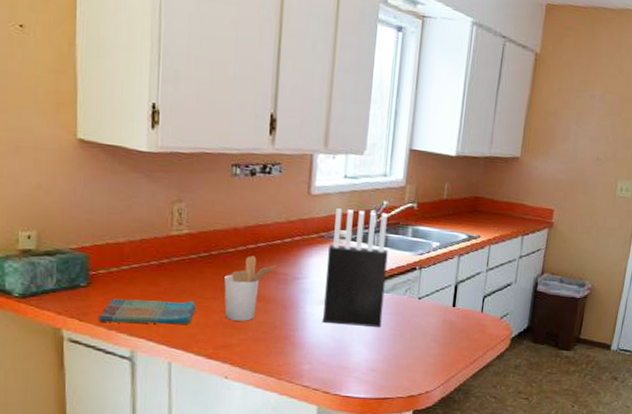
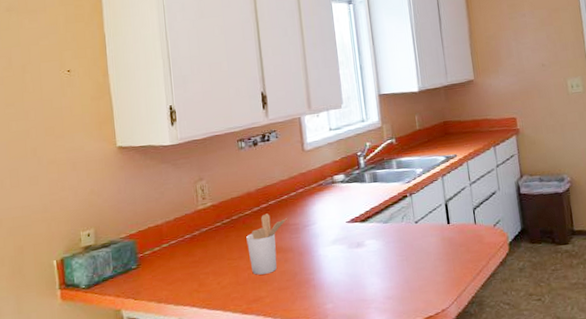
dish towel: present [99,298,196,325] -> none [149,263,227,297]
knife block: present [323,208,388,327] -> none [328,153,388,261]

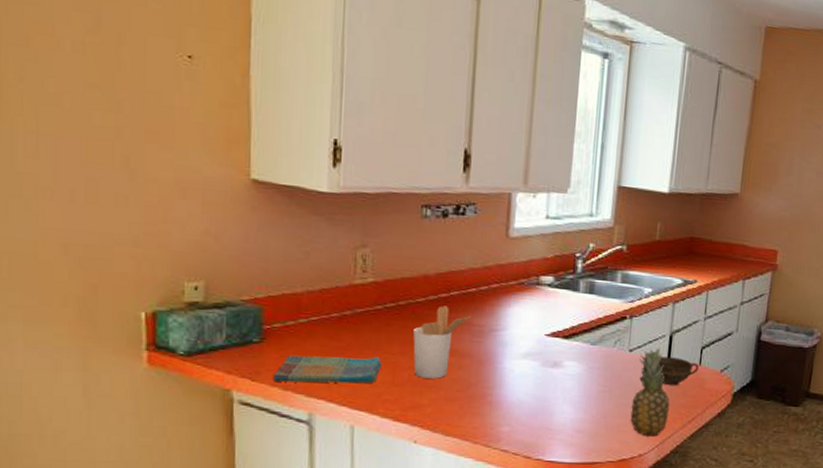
dish towel: none [149,263,227,297] -> present [273,355,382,384]
fruit: none [425,216,460,293] -> present [630,348,670,437]
cup: none [441,221,475,246] -> present [659,357,699,386]

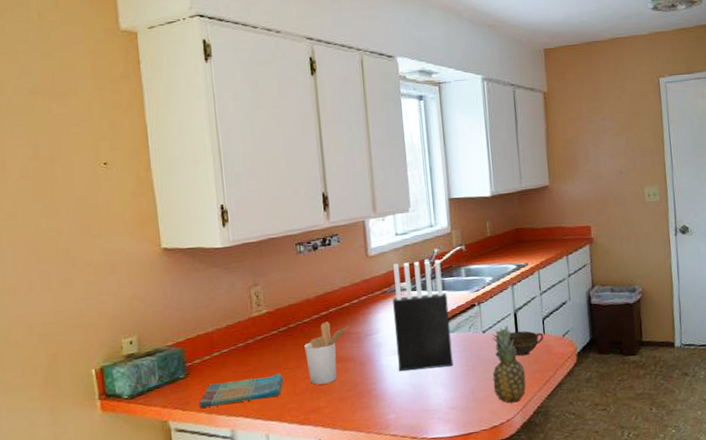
knife block: none [523,252,596,383] -> present [393,259,454,371]

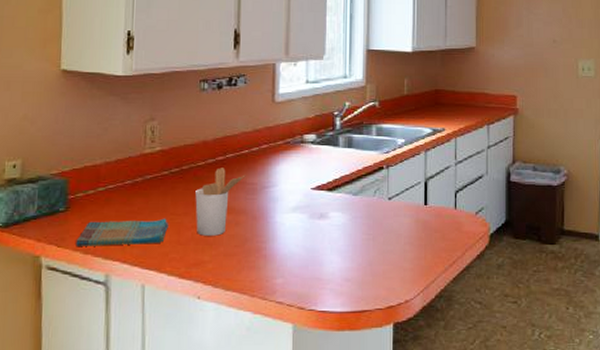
knife block: present [393,259,454,371] -> none [294,113,354,233]
fruit: present [492,326,527,403] -> none [394,195,431,282]
cup: present [509,331,544,356] -> none [417,203,455,231]

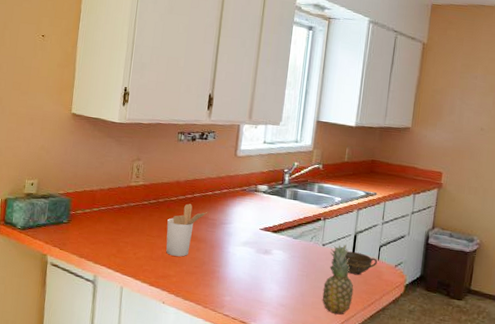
dish towel: present [76,218,168,246] -> none [73,233,145,257]
fruit: none [394,195,431,282] -> present [322,244,354,315]
cup: none [417,203,455,231] -> present [345,251,378,276]

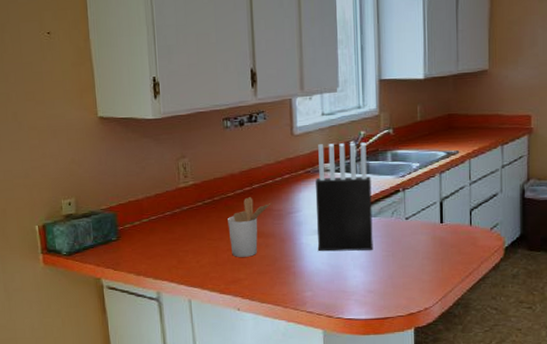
knife block: none [242,167,298,268] -> present [316,142,373,252]
fruit: present [322,244,354,315] -> none [413,214,448,292]
cup: present [345,251,378,276] -> none [433,221,470,246]

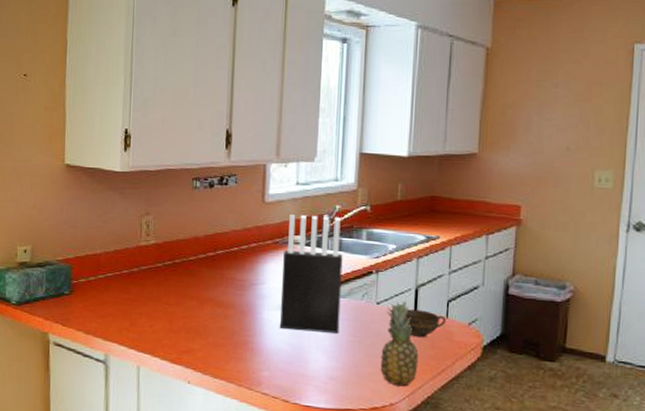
utensil holder: present [228,197,272,257] -> none [186,263,235,327]
fruit: none [413,214,448,292] -> present [380,301,419,387]
cup: none [433,221,470,246] -> present [406,309,446,338]

